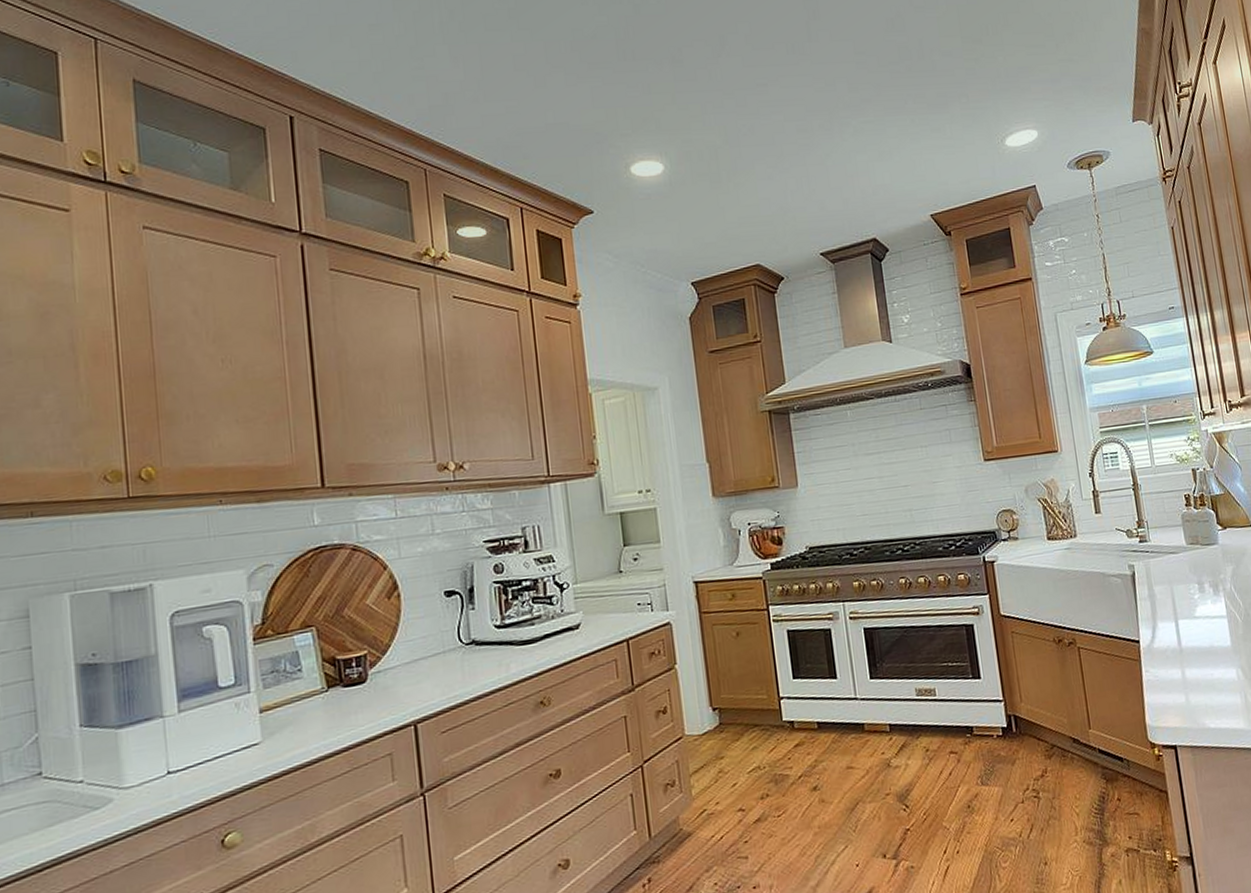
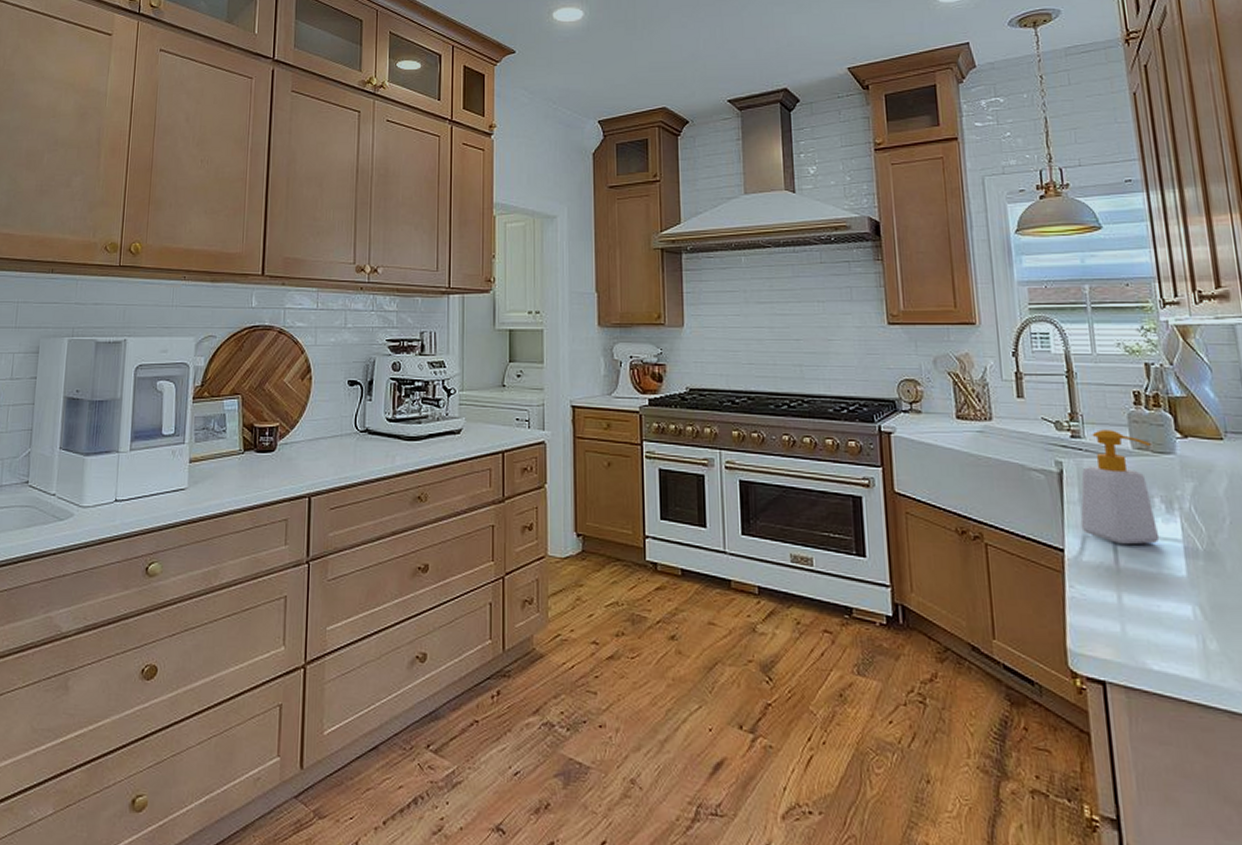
soap bottle: none [1149,531,1210,629] -> present [1081,429,1160,545]

